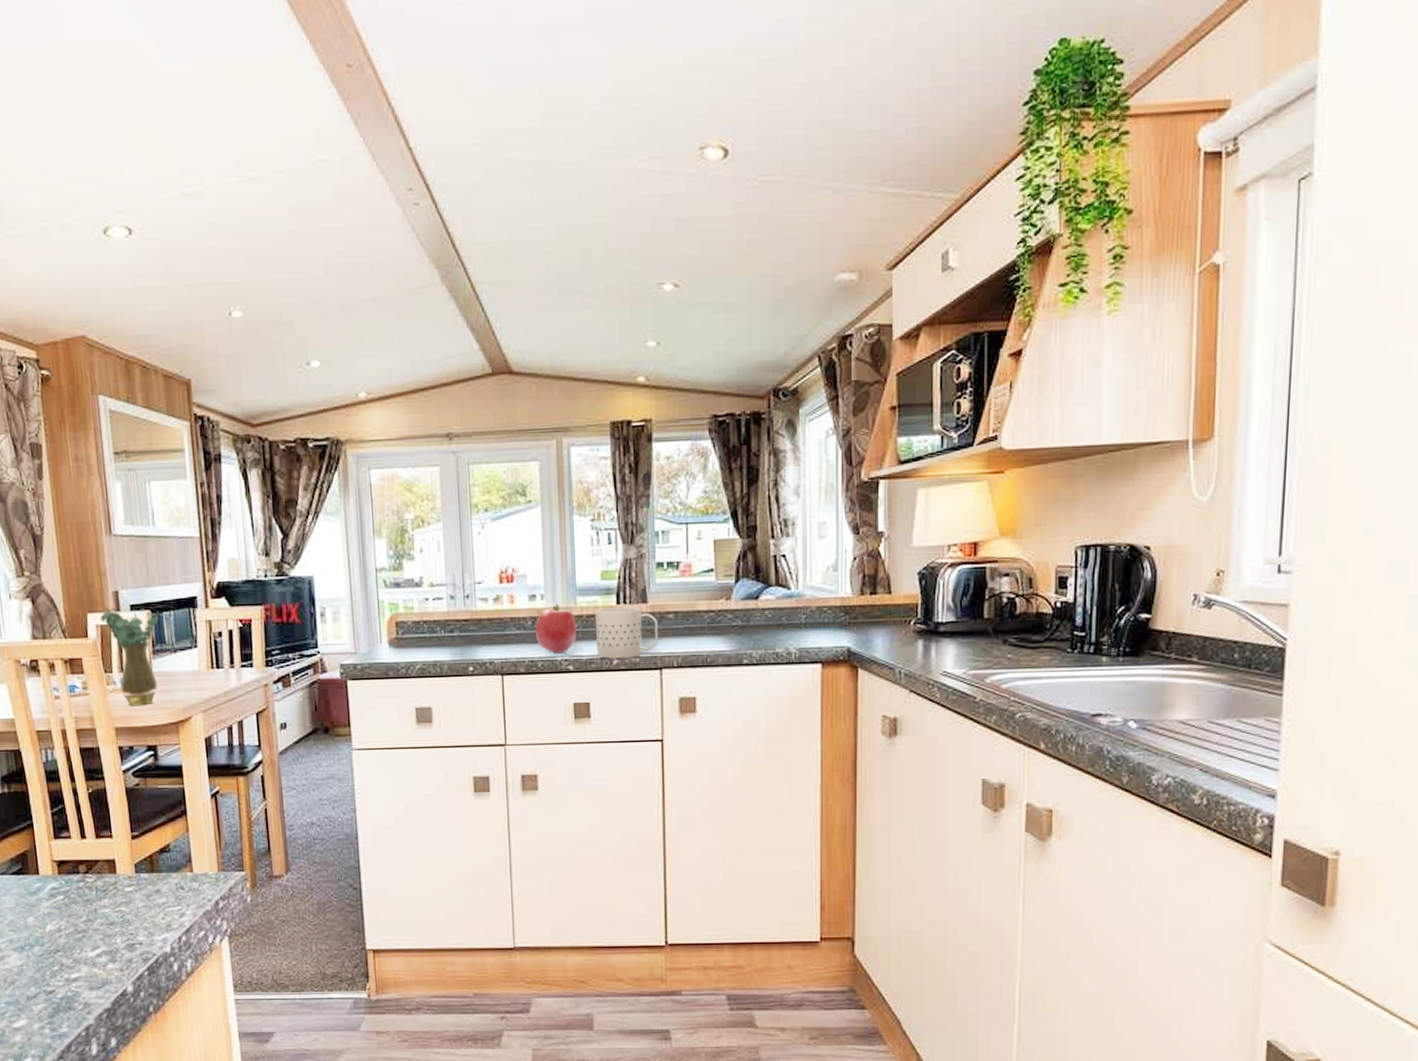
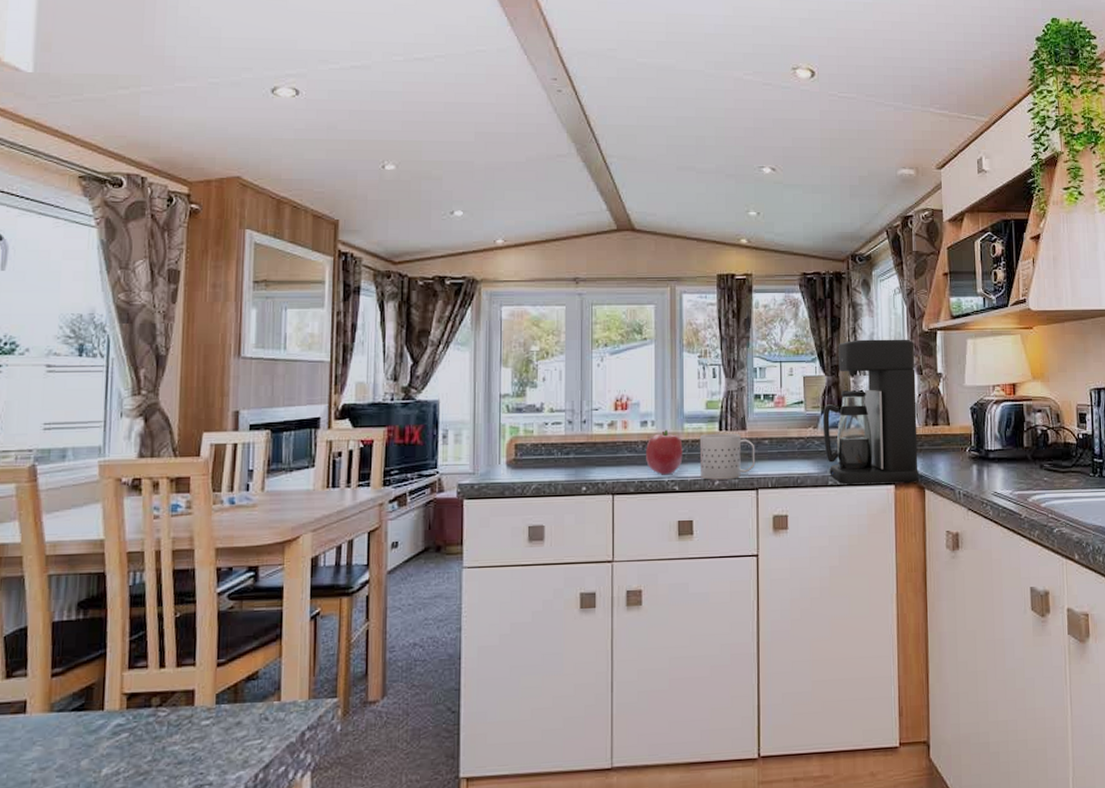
vase: present [100,606,159,706] -> none [216,425,279,526]
coffee maker: none [736,491,851,665] -> present [822,339,919,486]

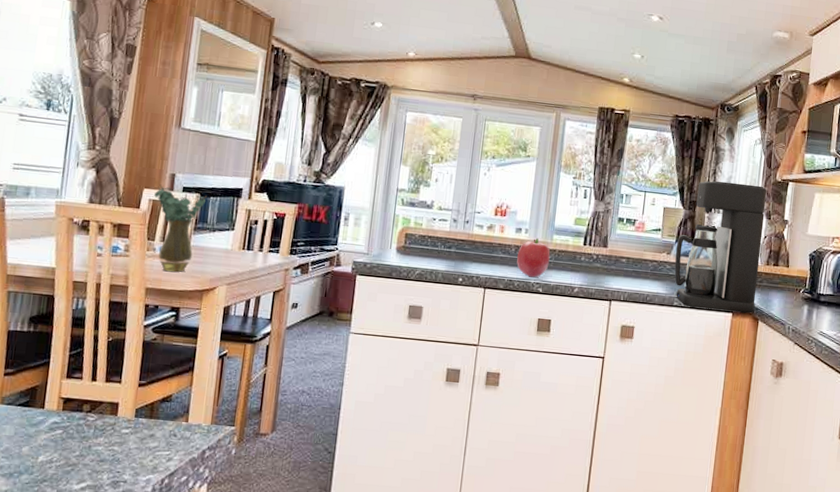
vase: none [216,425,279,526] -> present [154,184,207,272]
mug: present [699,433,756,480] -> none [562,246,614,289]

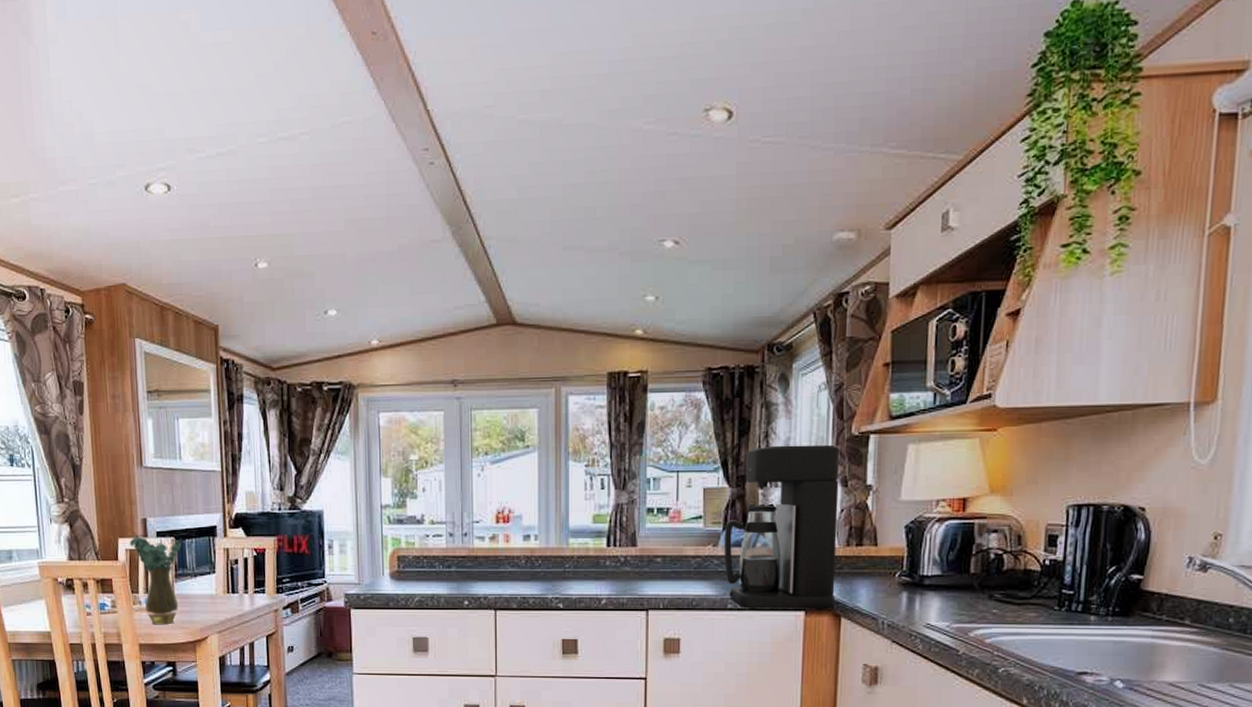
fruit: present [517,238,550,278] -> none [529,544,568,592]

